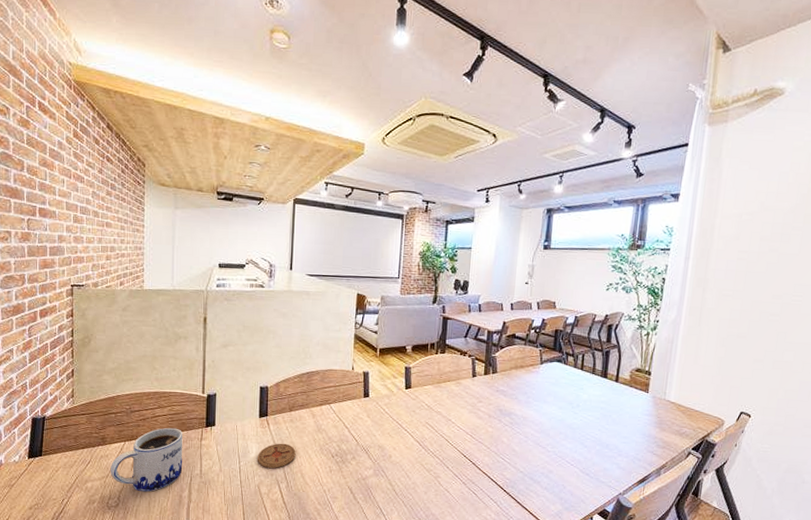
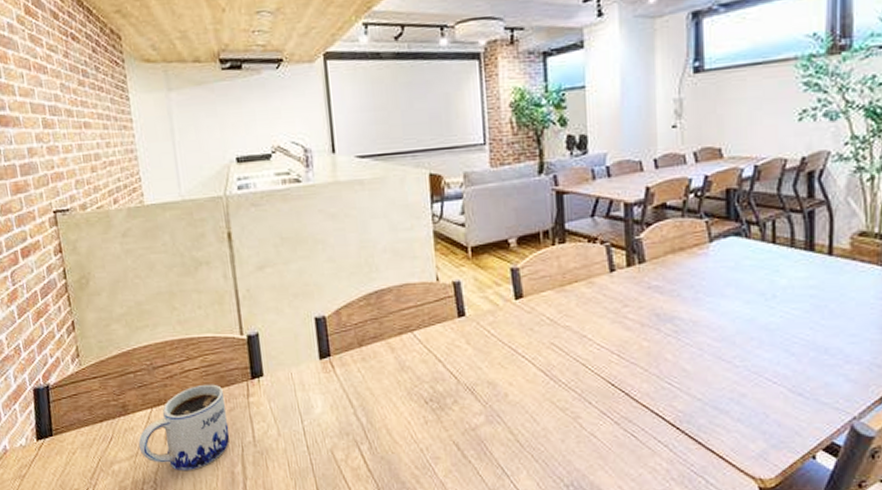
coaster: present [257,443,296,469] -> none [324,391,376,427]

